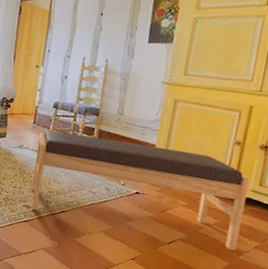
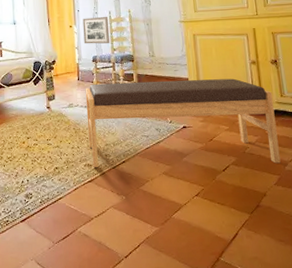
wall art: none [48,60,80,93] -> present [82,16,109,44]

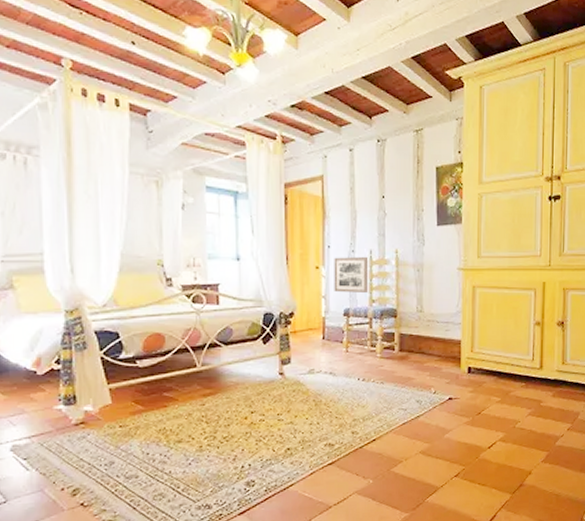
bench: present [85,78,281,168] -> none [331,342,553,448]

